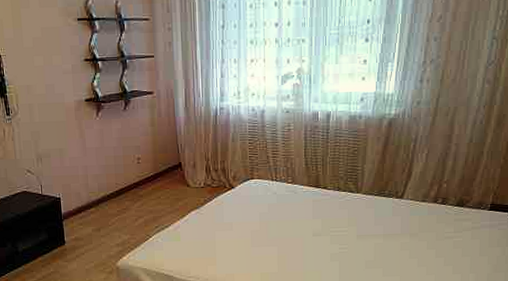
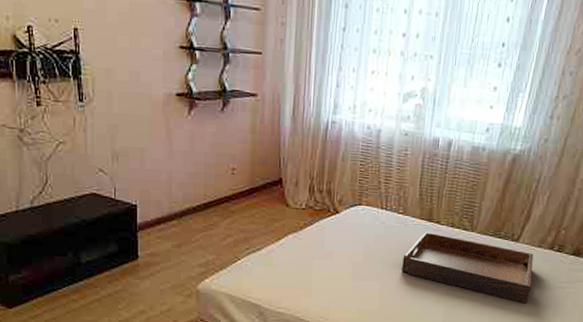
serving tray: none [296,197,420,256] -> present [402,232,534,304]

